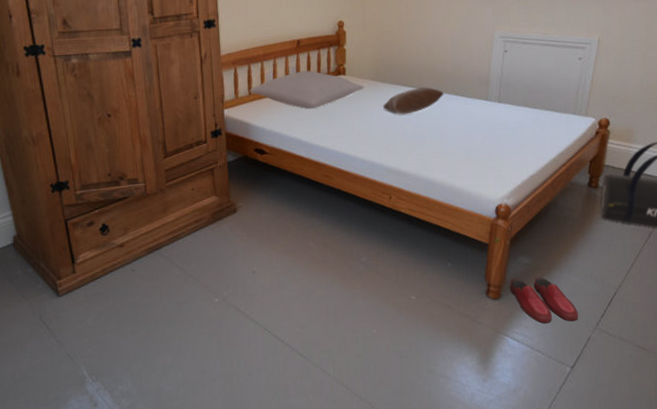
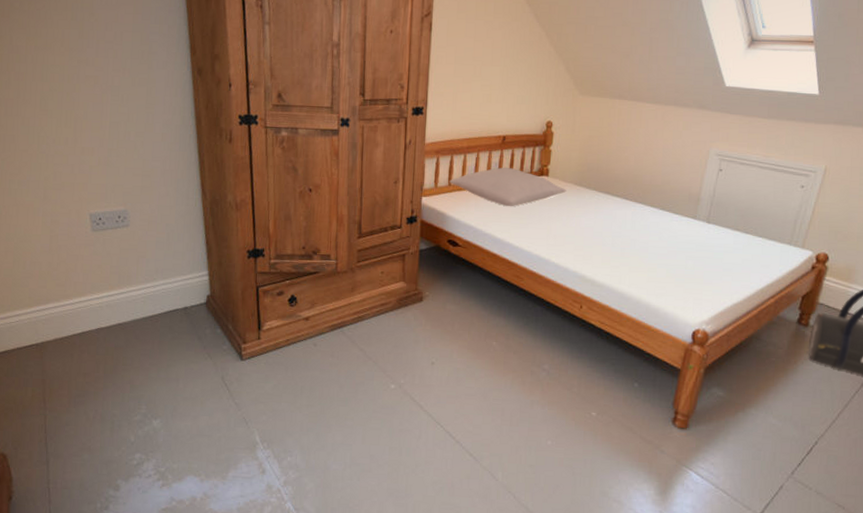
cushion: present [383,86,444,115] -> none [584,197,649,224]
slippers: present [510,277,578,323] -> none [699,410,772,466]

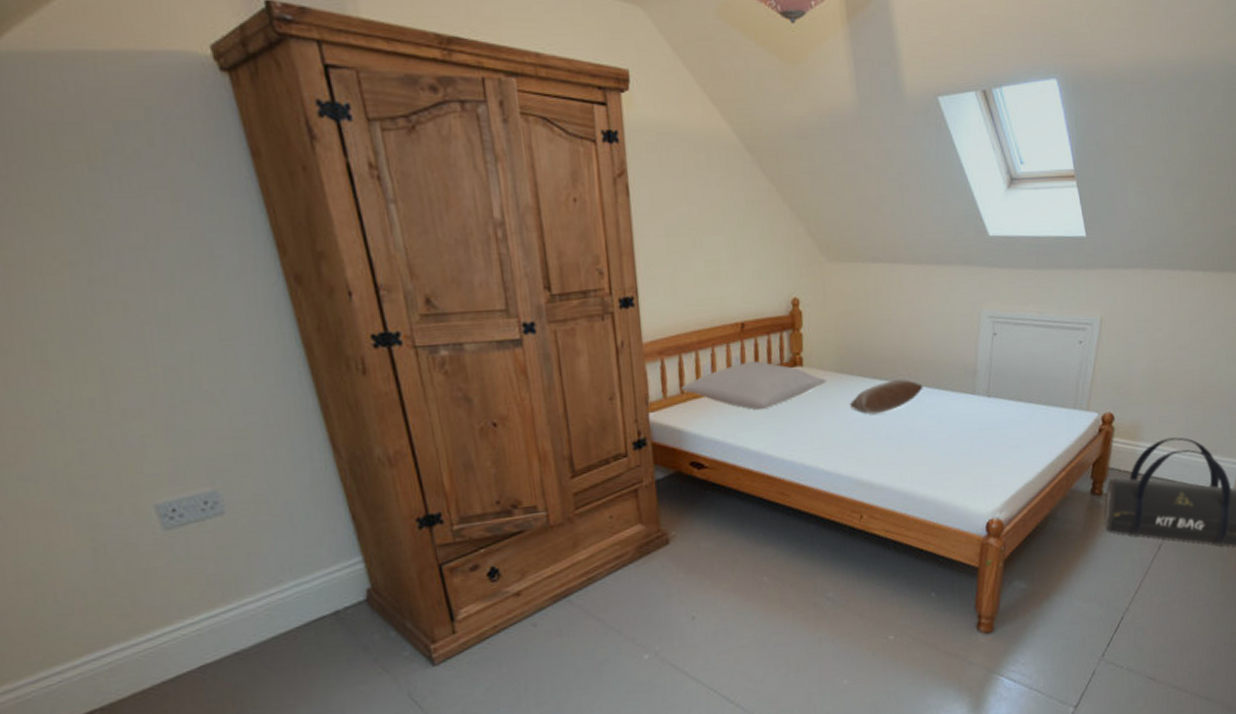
cushion: none [584,197,649,224] -> present [850,379,923,414]

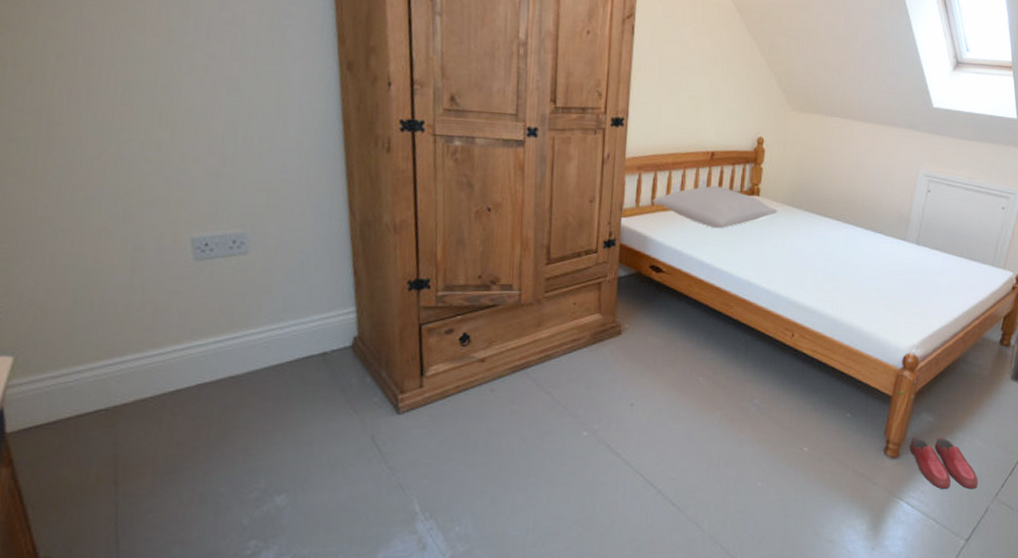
cushion: present [850,379,923,414] -> none [796,218,861,246]
slippers: none [1004,603,1082,658] -> present [910,437,978,490]

